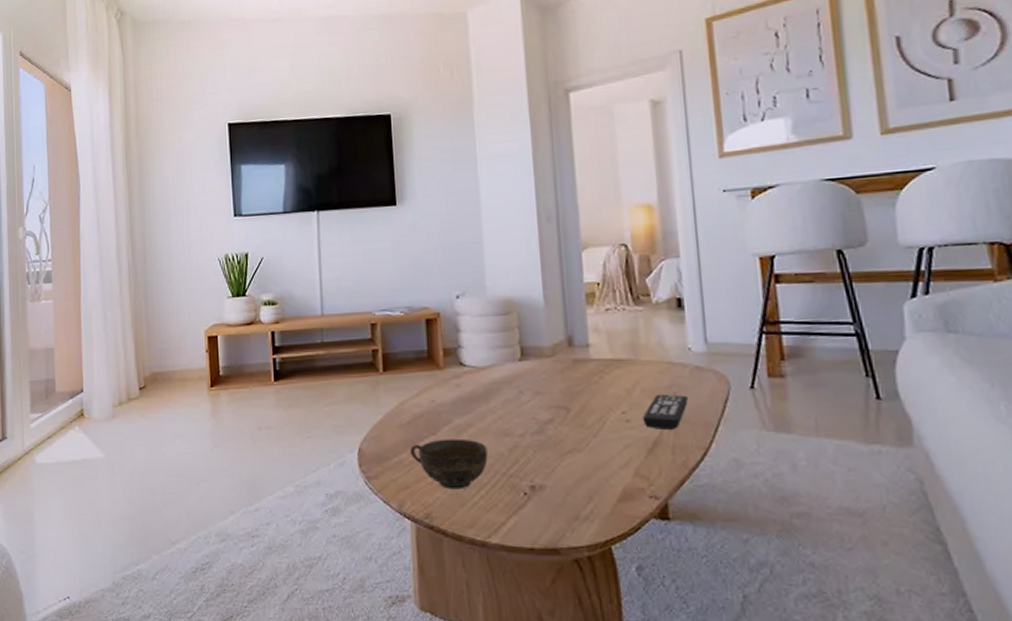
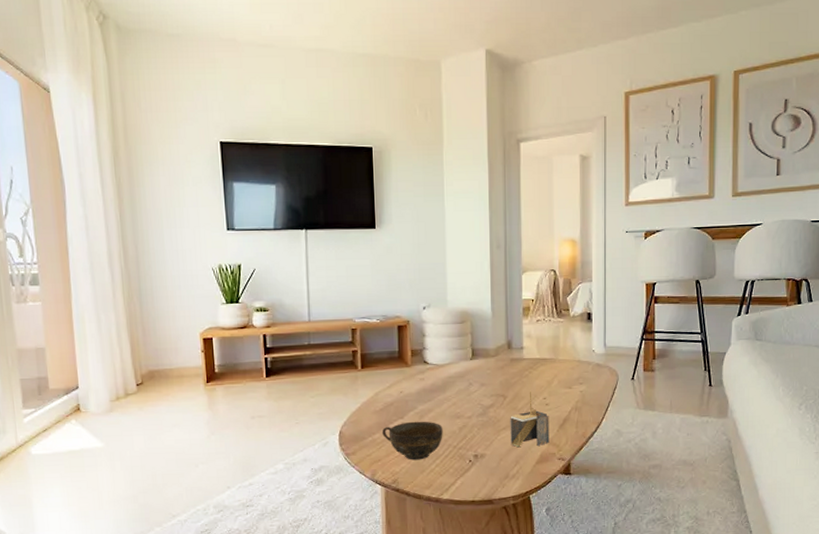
architectural model: none [577,401,635,477] -> present [510,390,550,447]
remote control: present [642,394,688,430] -> none [557,384,589,410]

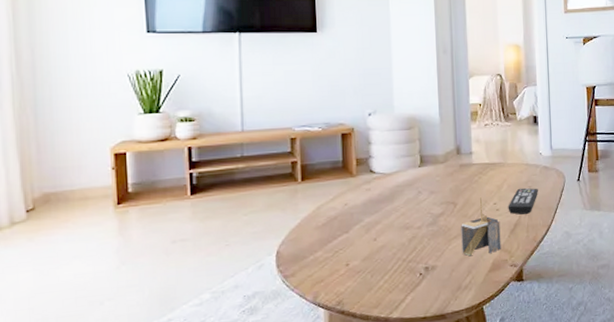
cup: present [382,421,443,460] -> none [325,234,392,278]
remote control: none [557,384,589,410] -> present [508,188,538,215]

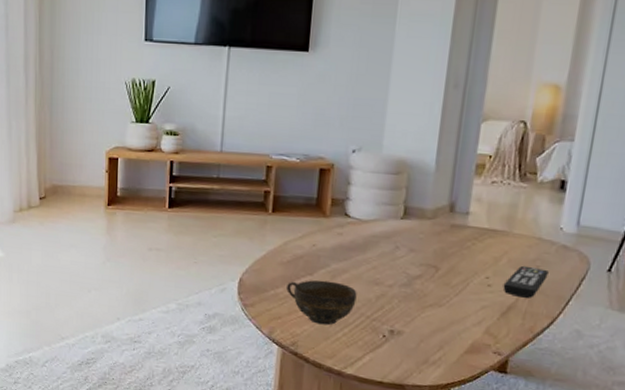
cup: none [325,234,392,278] -> present [286,280,357,326]
architectural model: present [461,196,501,256] -> none [436,265,490,333]

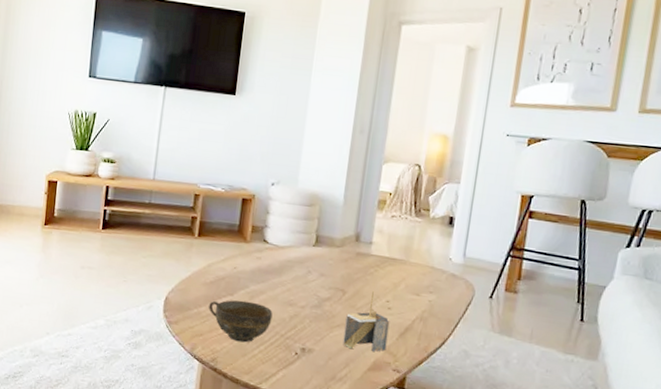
architectural model: none [436,265,490,333] -> present [343,290,390,352]
remote control: present [503,265,549,298] -> none [401,291,440,321]

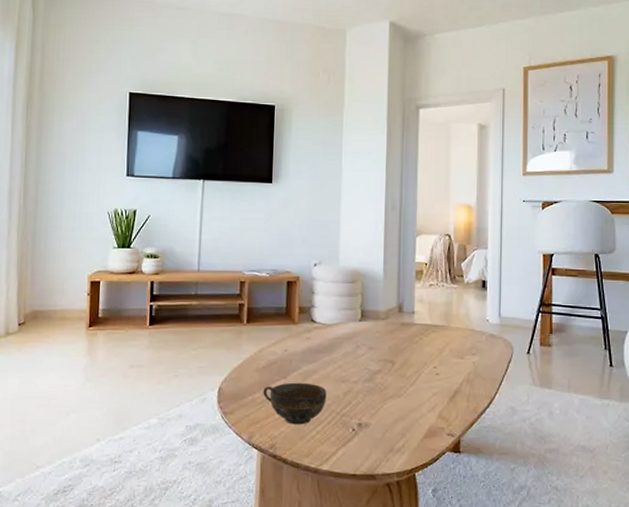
architectural model: present [343,290,390,352] -> none [397,358,439,418]

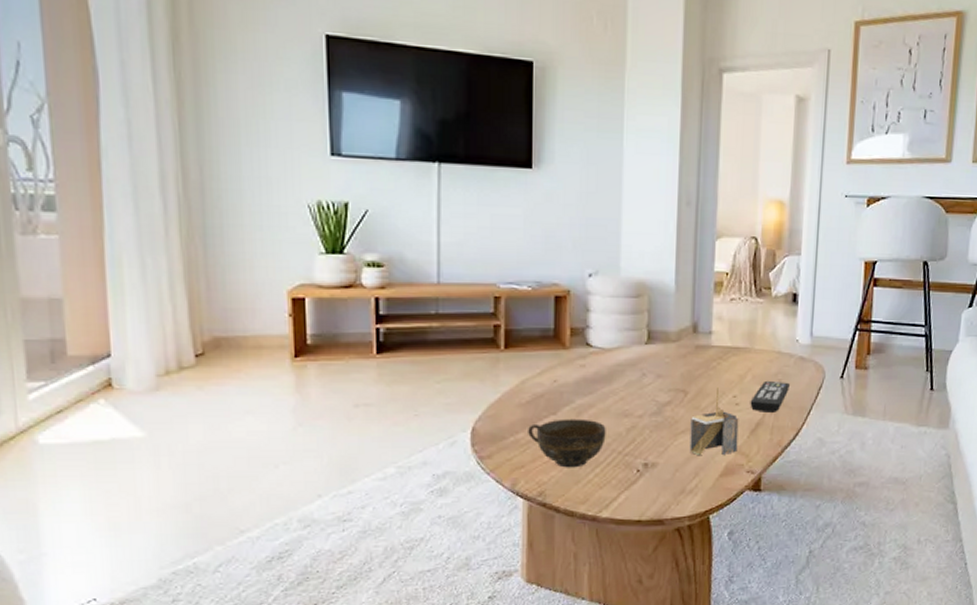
architectural model: none [397,358,439,418] -> present [689,386,739,455]
remote control: none [448,354,482,382] -> present [750,380,790,412]

